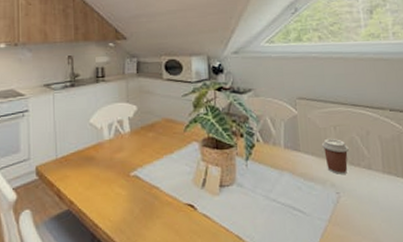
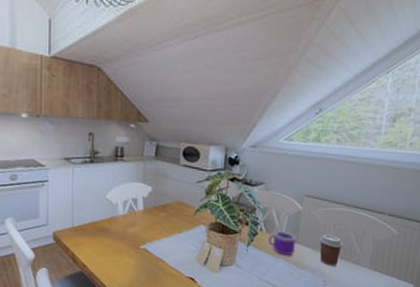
mug: none [268,139,299,167] -> present [268,230,296,255]

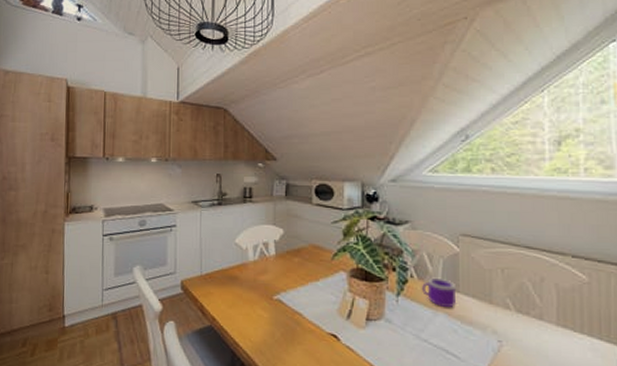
coffee cup: present [318,234,343,266] -> none [484,281,517,322]

